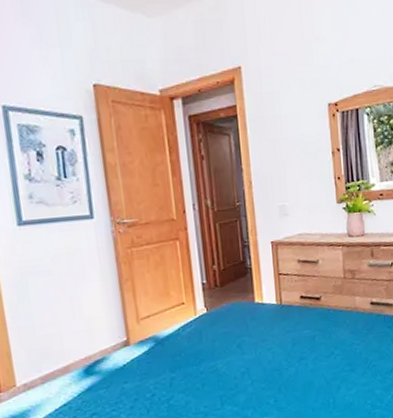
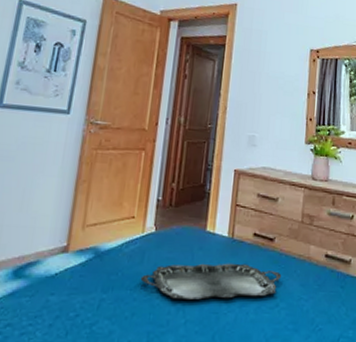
serving tray: none [203,324,333,366] -> present [140,263,282,300]

